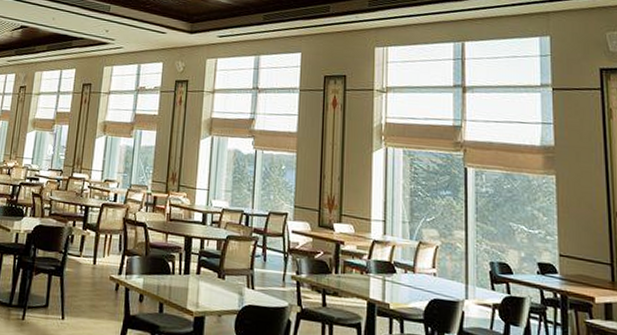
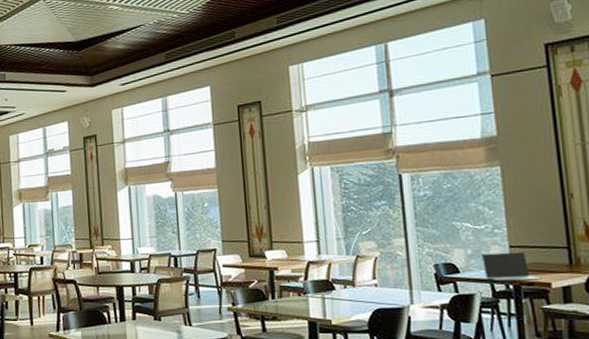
laptop: none [534,258,584,293] -> present [482,251,540,282]

